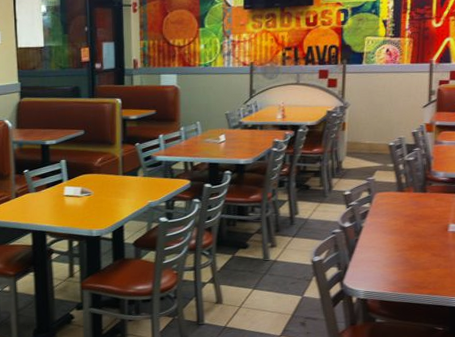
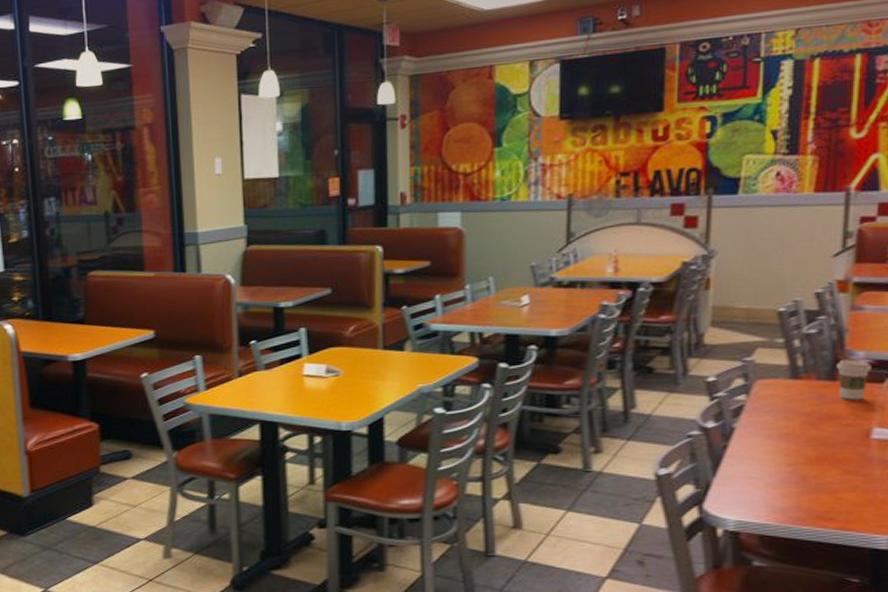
coffee cup: none [426,177,448,206] -> present [837,359,871,400]

